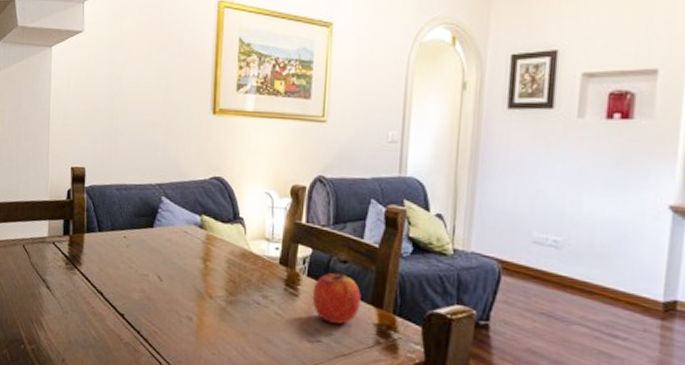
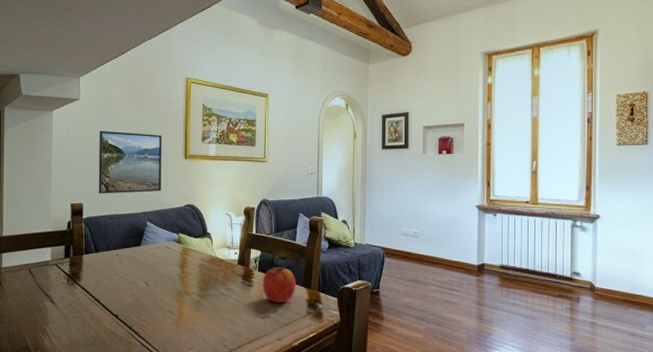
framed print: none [103,73,185,158] -> present [98,130,162,194]

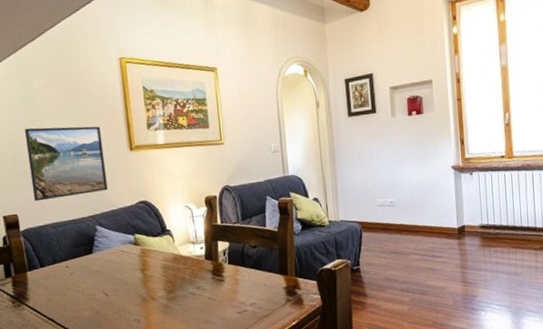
apple: present [262,266,296,303] -> none [234,254,272,295]

